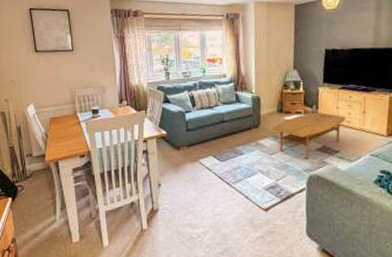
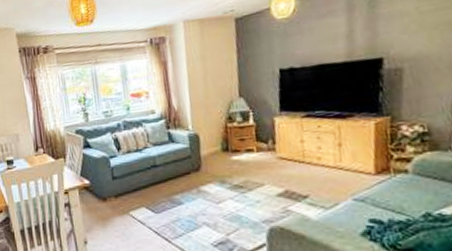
coffee table: present [273,112,346,160] -> none [217,148,315,208]

